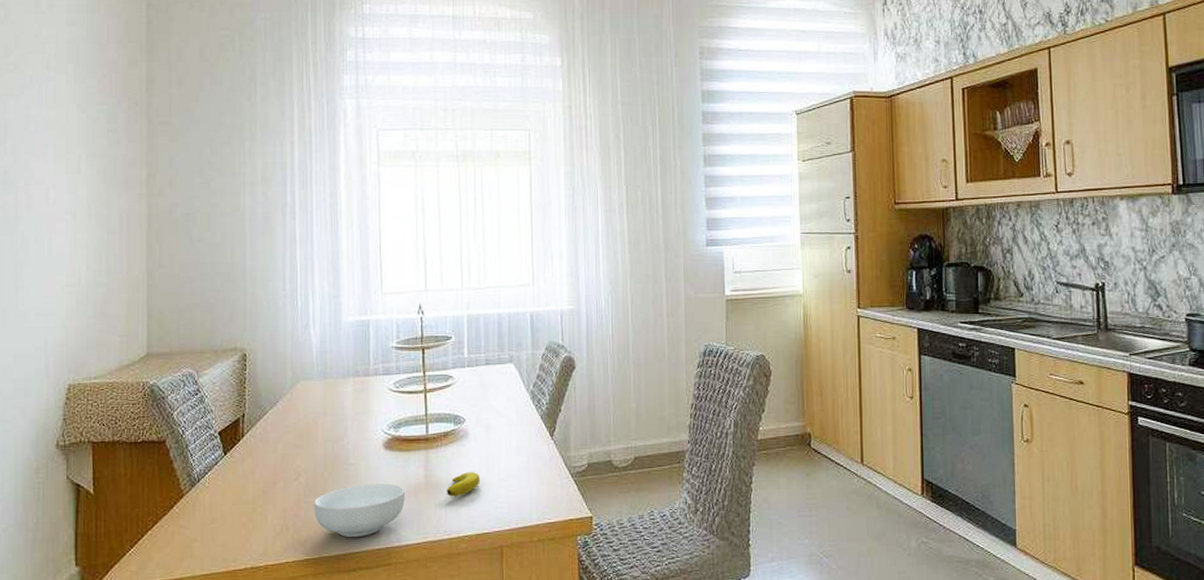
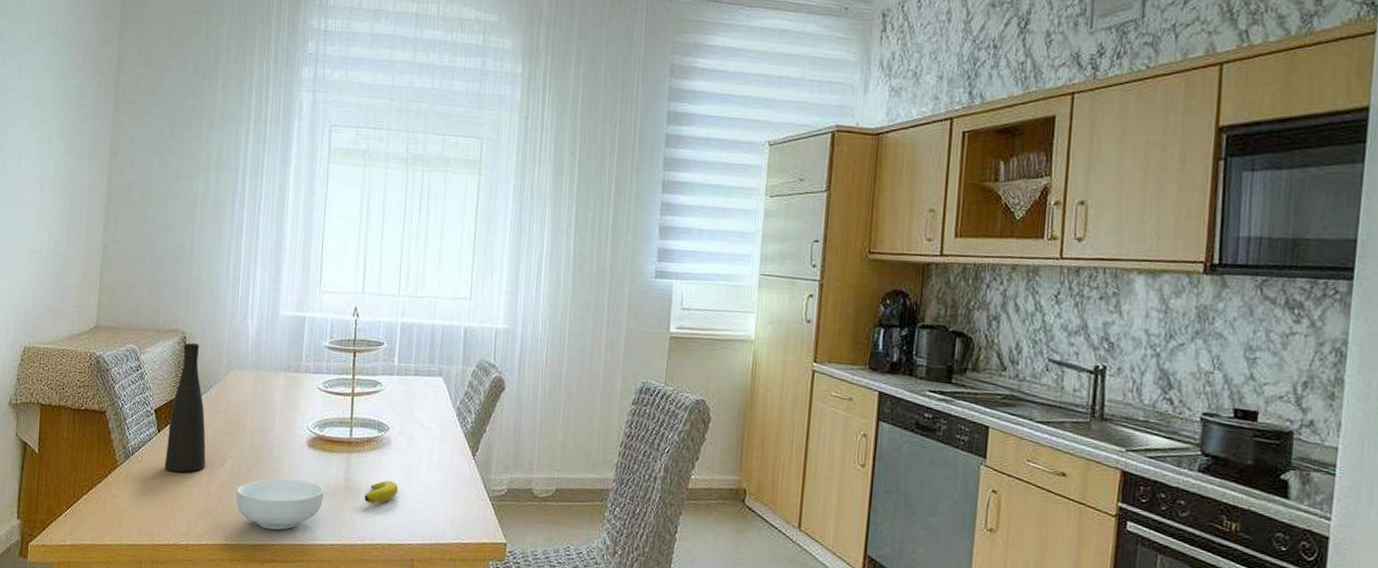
vase: none [234,360,278,493] -> present [164,343,206,472]

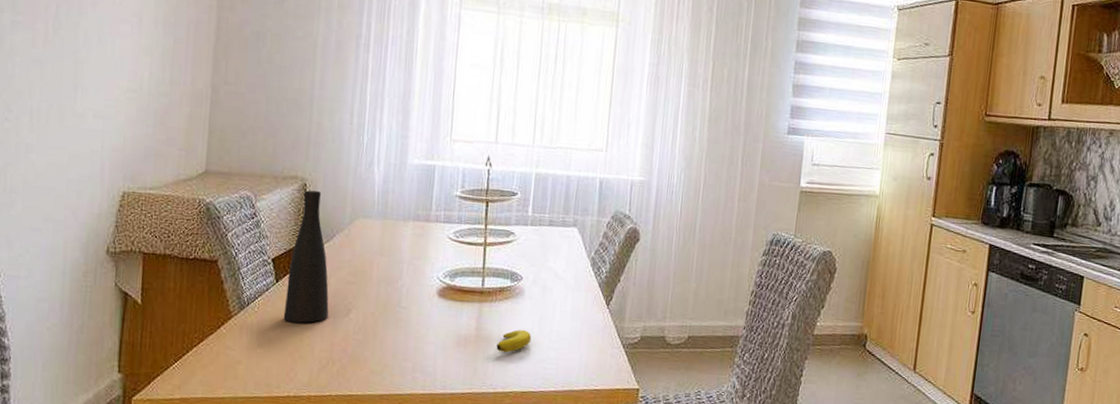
cereal bowl: present [236,478,324,530] -> none [361,328,455,380]

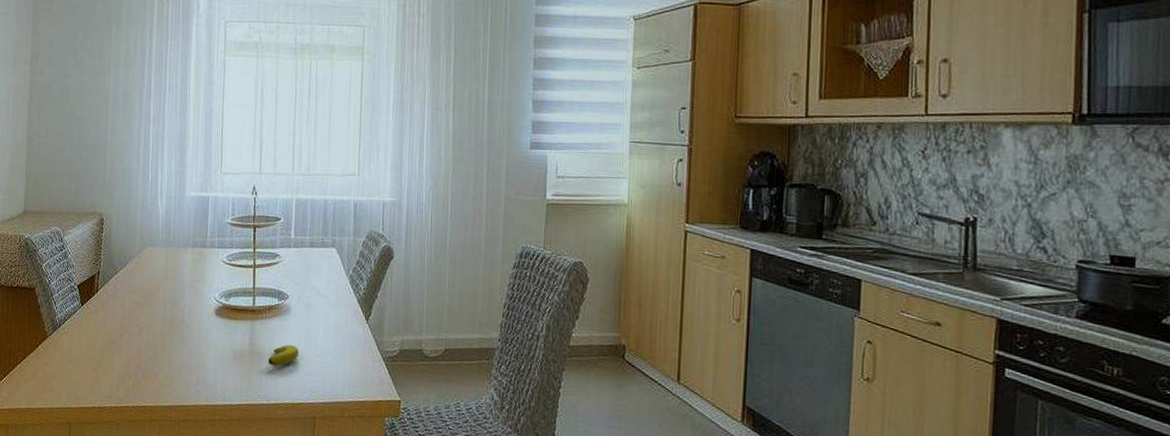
vase: present [283,190,329,323] -> none [88,224,125,341]

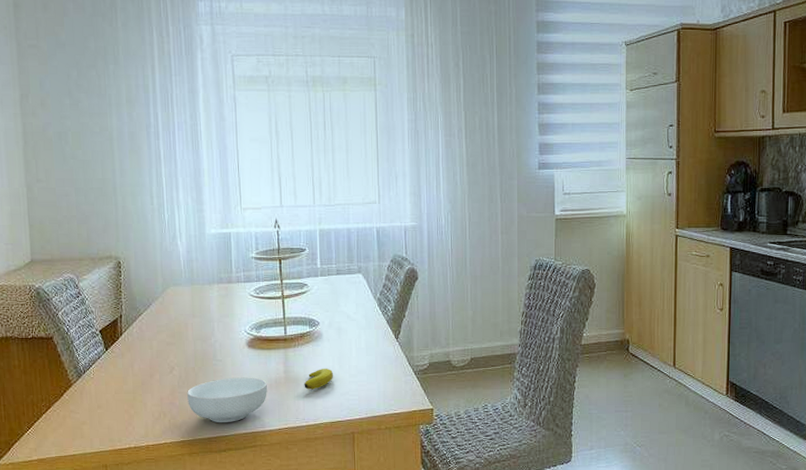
cereal bowl: none [153,345,231,392] -> present [187,377,267,422]

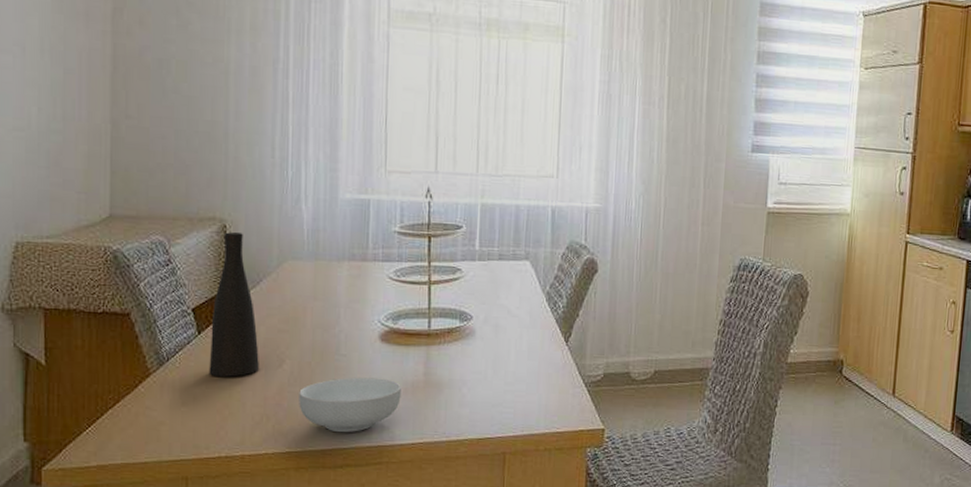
vase: none [115,267,155,383] -> present [208,232,259,377]
banana: present [304,368,334,390] -> none [447,372,486,398]

